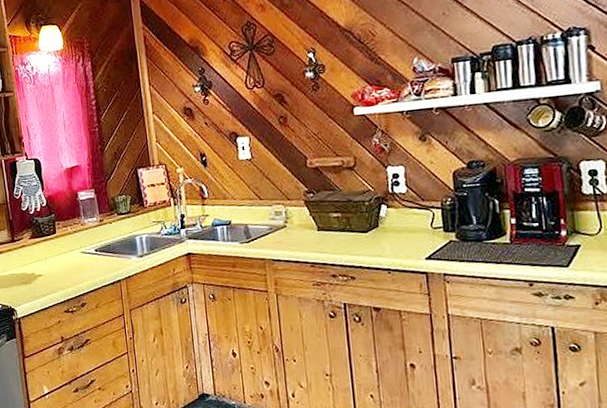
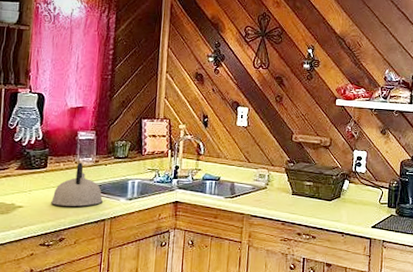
kettle: none [66,223,115,271] -> present [51,162,103,207]

